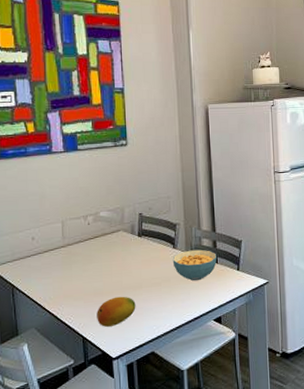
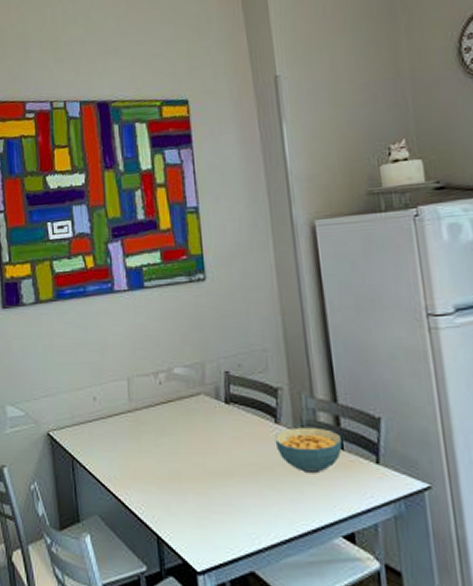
fruit: present [97,296,136,327] -> none [174,485,226,526]

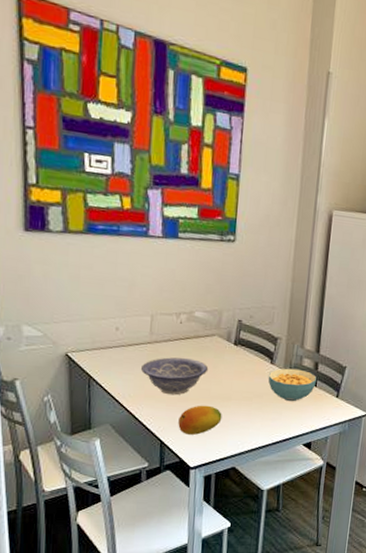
decorative bowl: none [123,426,200,474] -> present [140,357,209,396]
fruit: none [174,485,226,526] -> present [178,405,222,435]

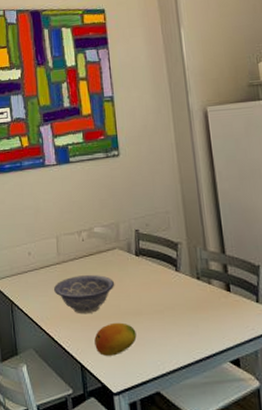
cereal bowl: present [268,368,316,402] -> none [175,274,229,312]

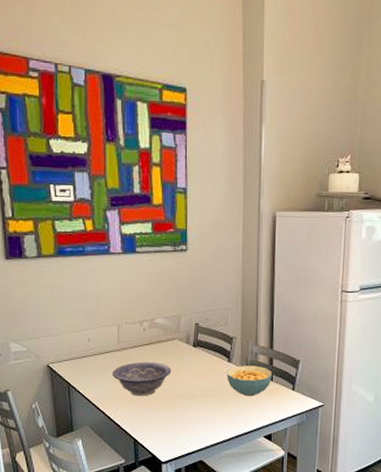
fruit: present [94,322,137,356] -> none [148,404,187,432]
cereal bowl: none [175,274,229,312] -> present [226,365,272,397]

